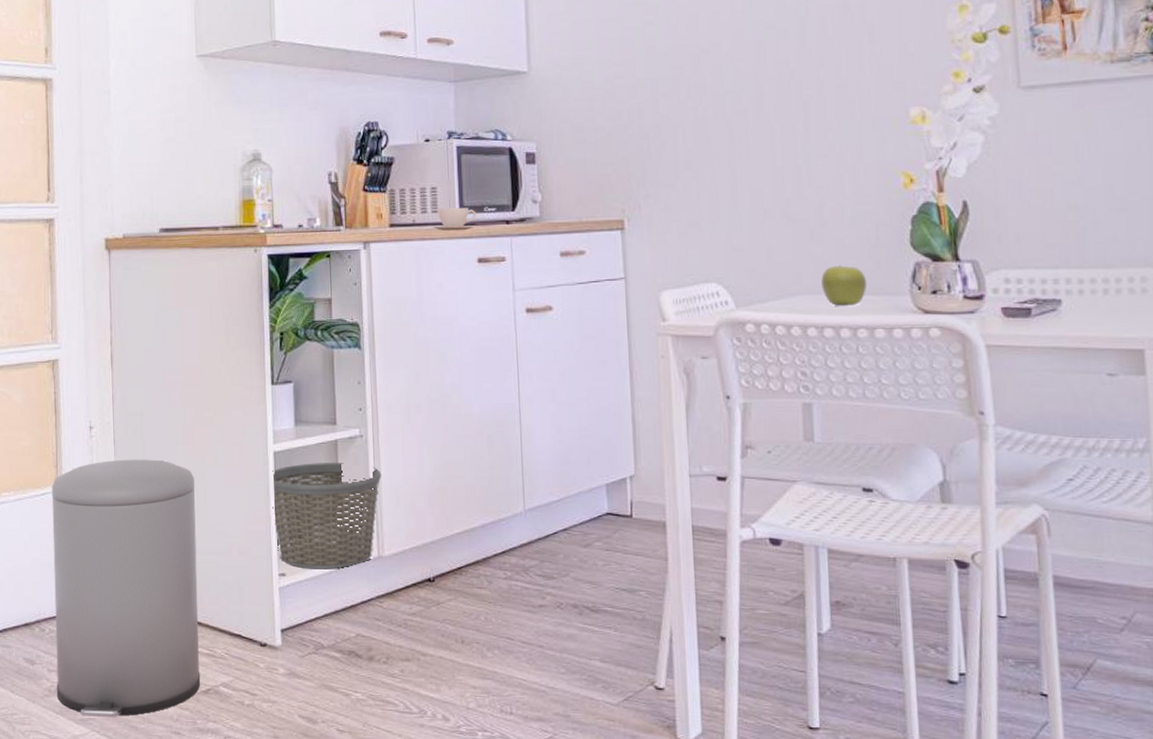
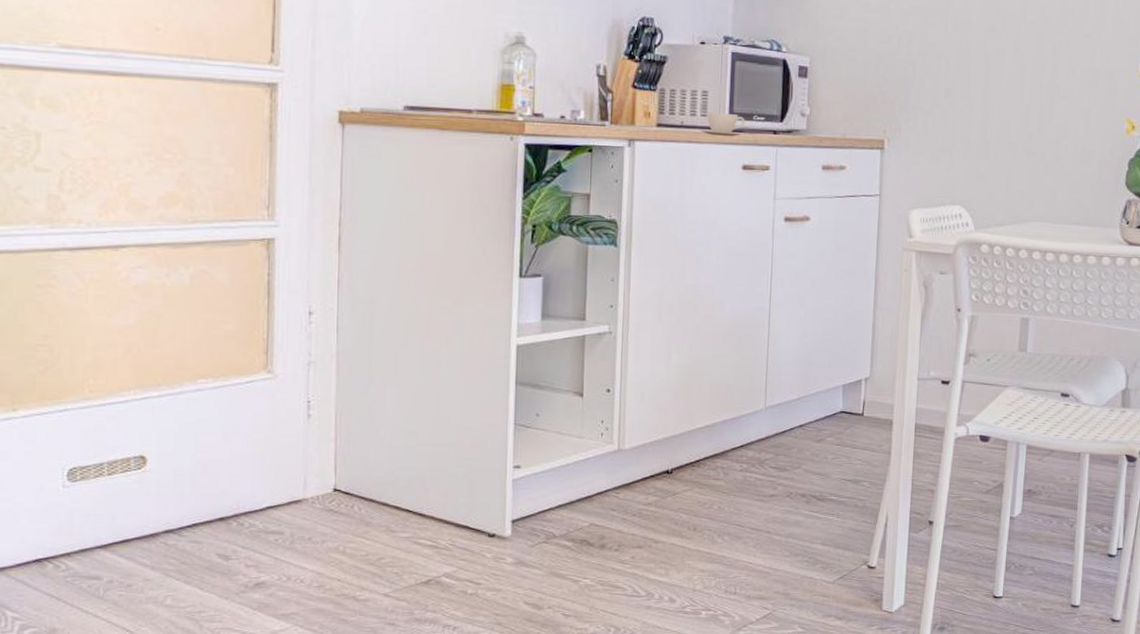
pedal bin: present [51,459,201,717] -> none [254,348,428,611]
basket: present [272,463,382,569] -> none [511,357,628,462]
fruit: present [821,265,868,306] -> none [1049,197,1087,234]

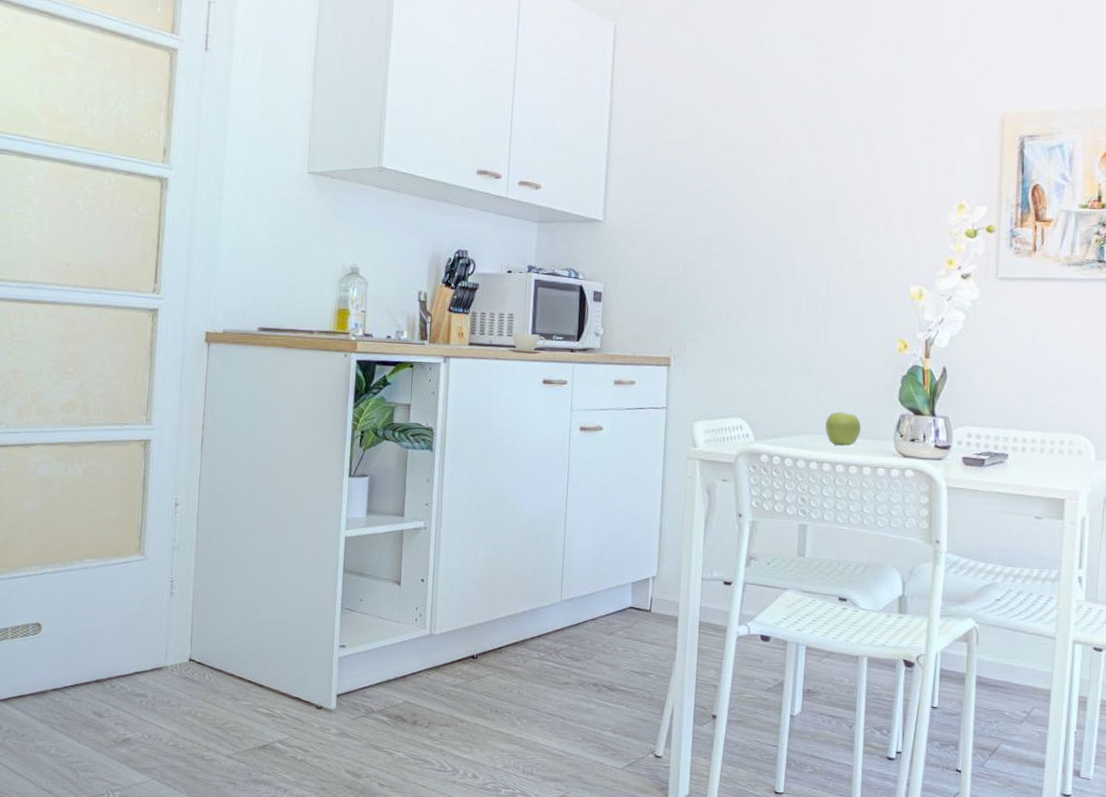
fruit: none [1049,197,1087,234] -> present [825,411,862,446]

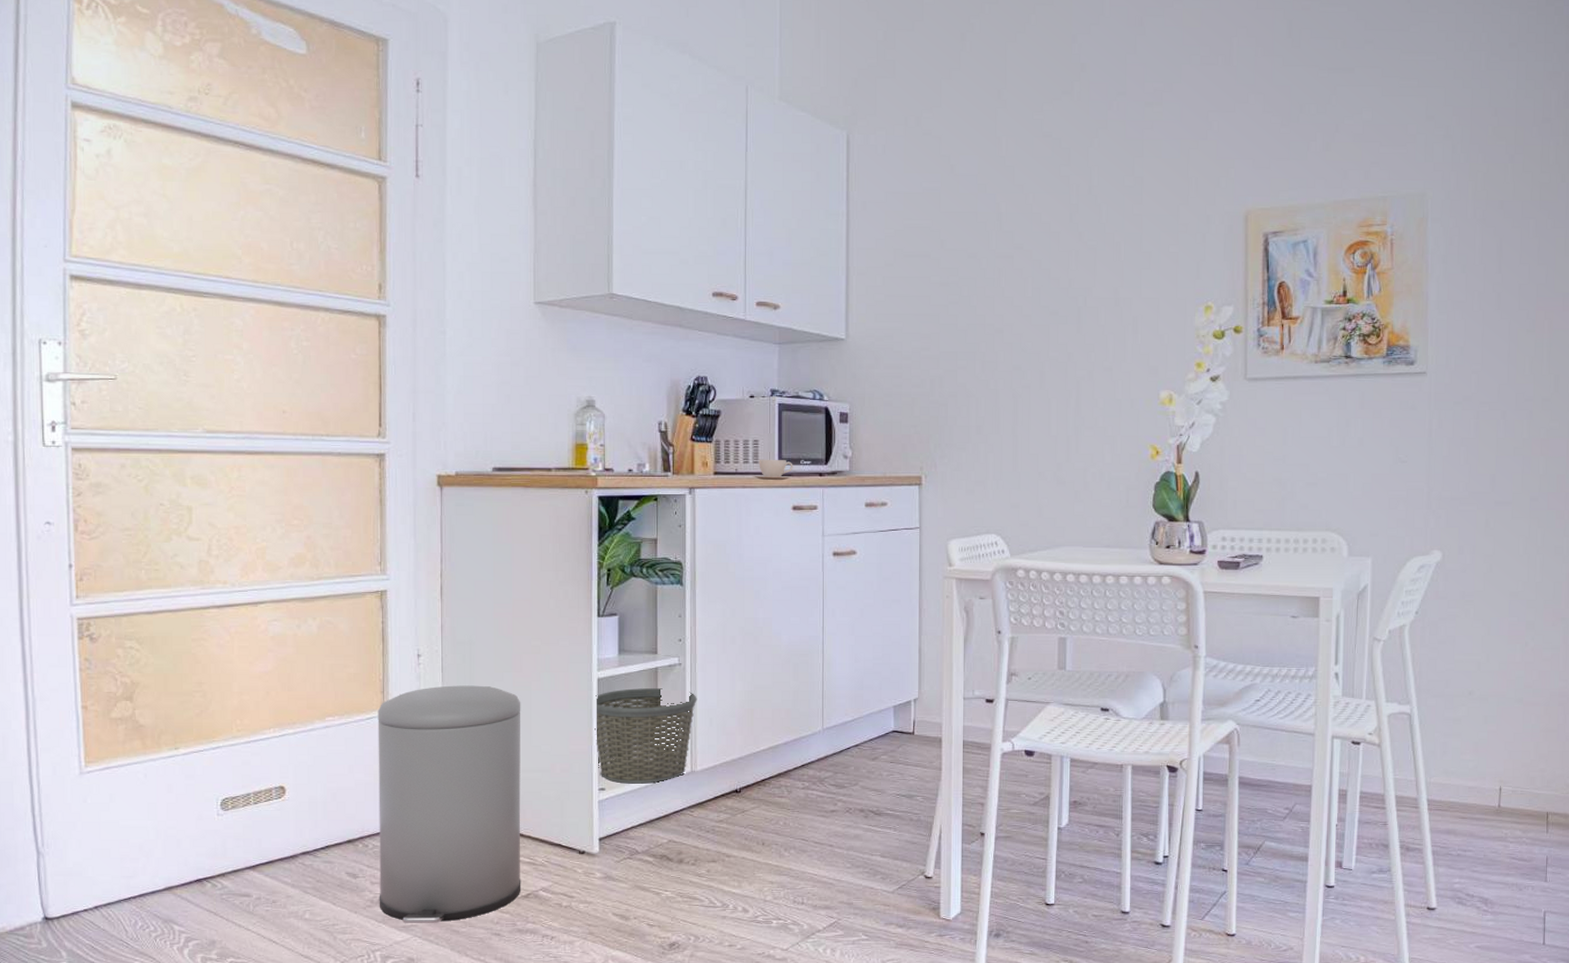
pedal bin: none [121,535,270,768] -> present [377,685,521,923]
basket: none [339,549,440,644] -> present [595,688,697,784]
fruit: present [825,411,862,446] -> none [1081,522,1117,556]

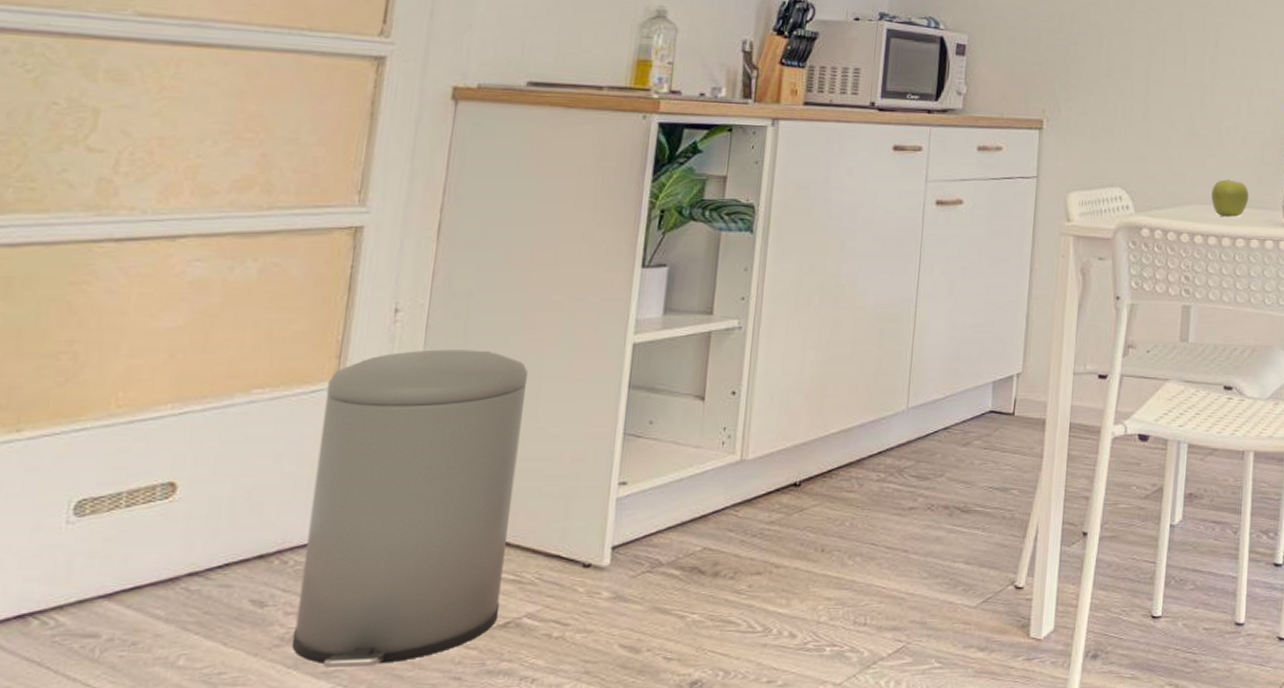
basket: present [595,688,697,784] -> none [621,356,757,476]
teacup: present [753,459,793,481] -> none [850,90,898,116]
fruit: none [1081,522,1117,556] -> present [1211,179,1249,217]

